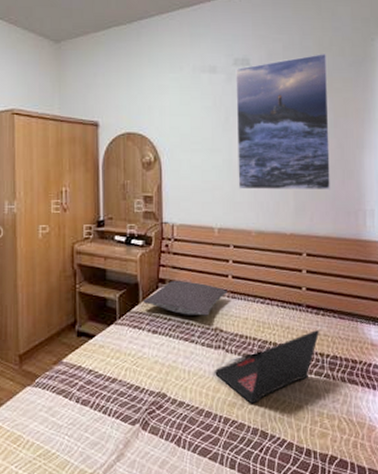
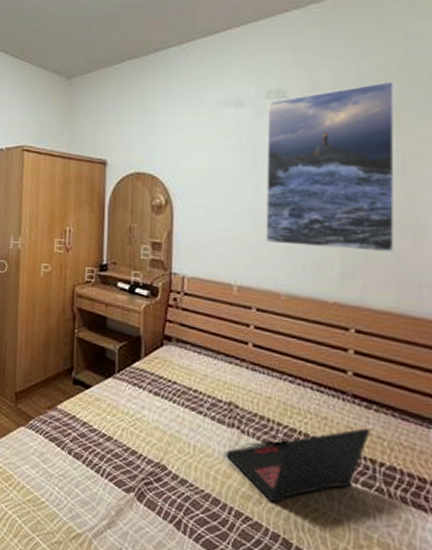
pillow: present [143,281,227,316] -> none [145,340,246,387]

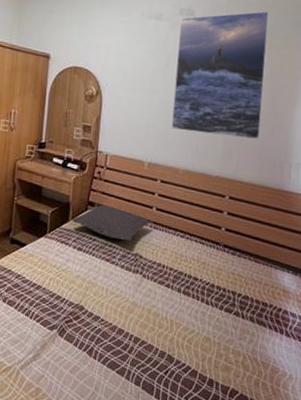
pillow: none [145,340,246,387] -> present [72,205,151,242]
laptop: present [226,428,370,503] -> none [131,269,234,329]

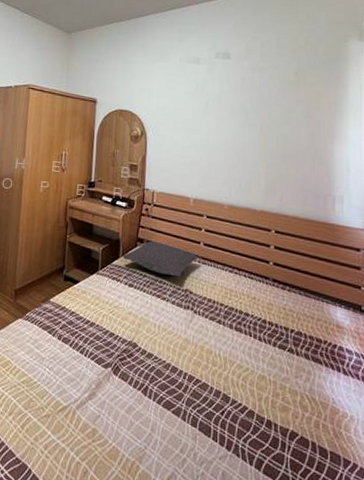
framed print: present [171,10,270,140] -> none [214,51,302,174]

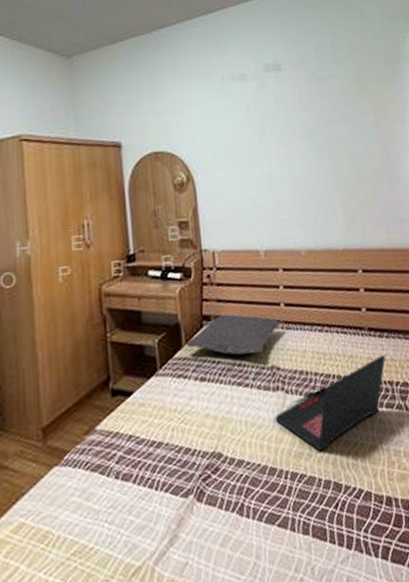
laptop: none [183,304,284,367] -> present [275,355,386,452]

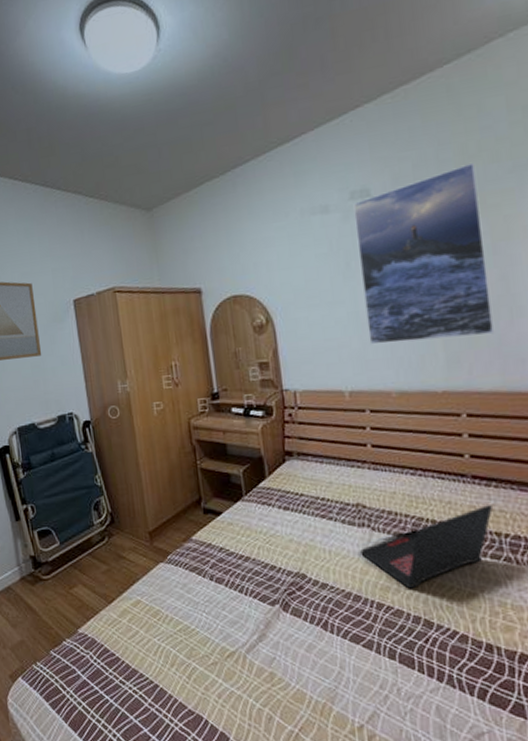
pillow: present [186,315,281,355] -> none [269,452,368,491]
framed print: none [267,53,380,205] -> present [353,162,495,345]

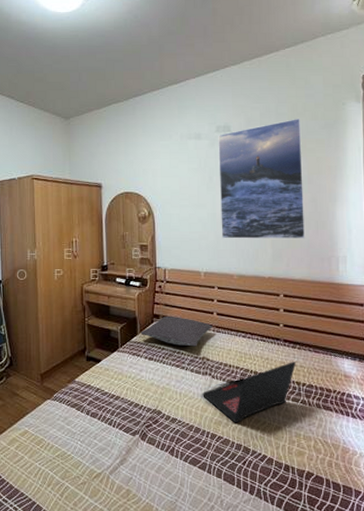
pillow: none [269,452,368,491] -> present [140,317,213,347]

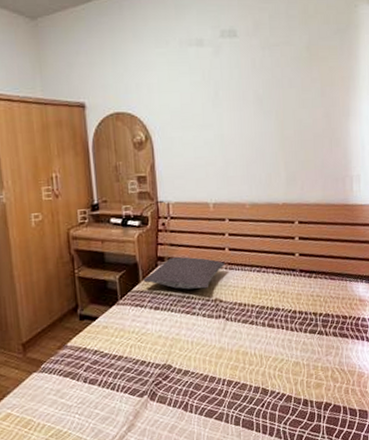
laptop: present [203,362,296,423] -> none [216,292,312,366]
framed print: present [218,118,306,239] -> none [223,21,320,164]

